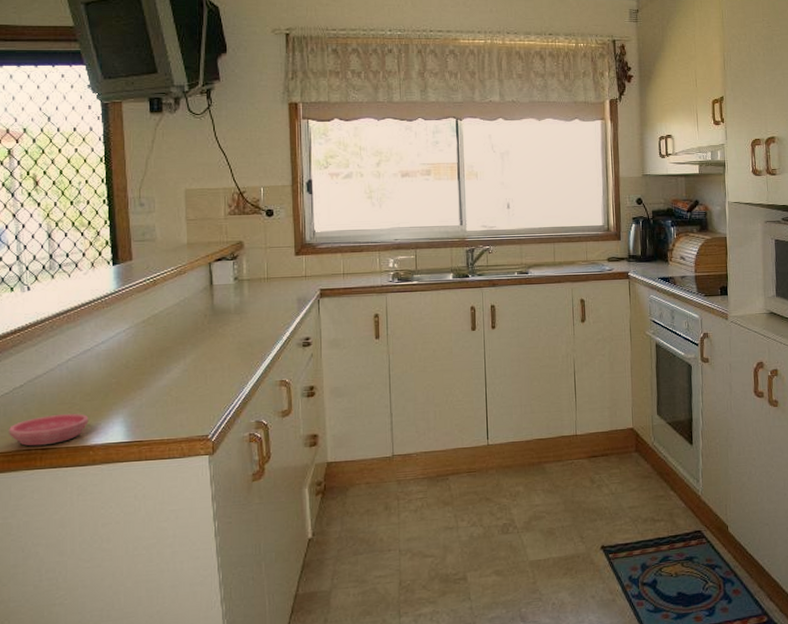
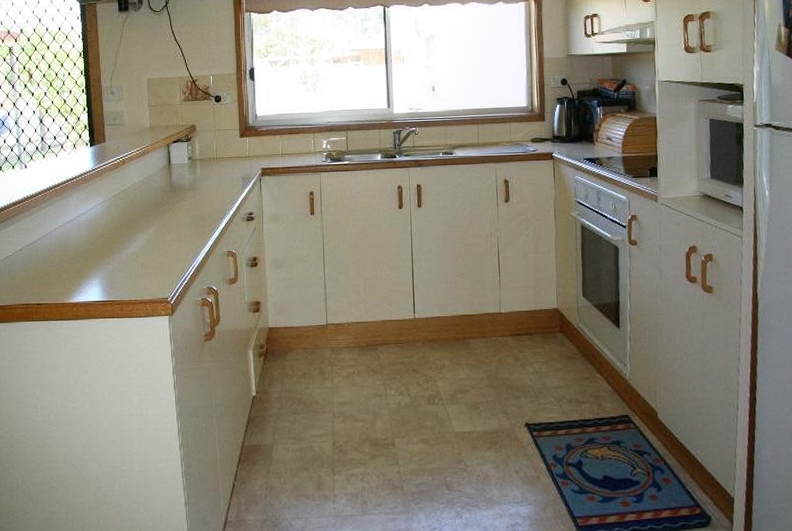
saucer: present [8,413,89,446] -> none [11,274,73,301]

